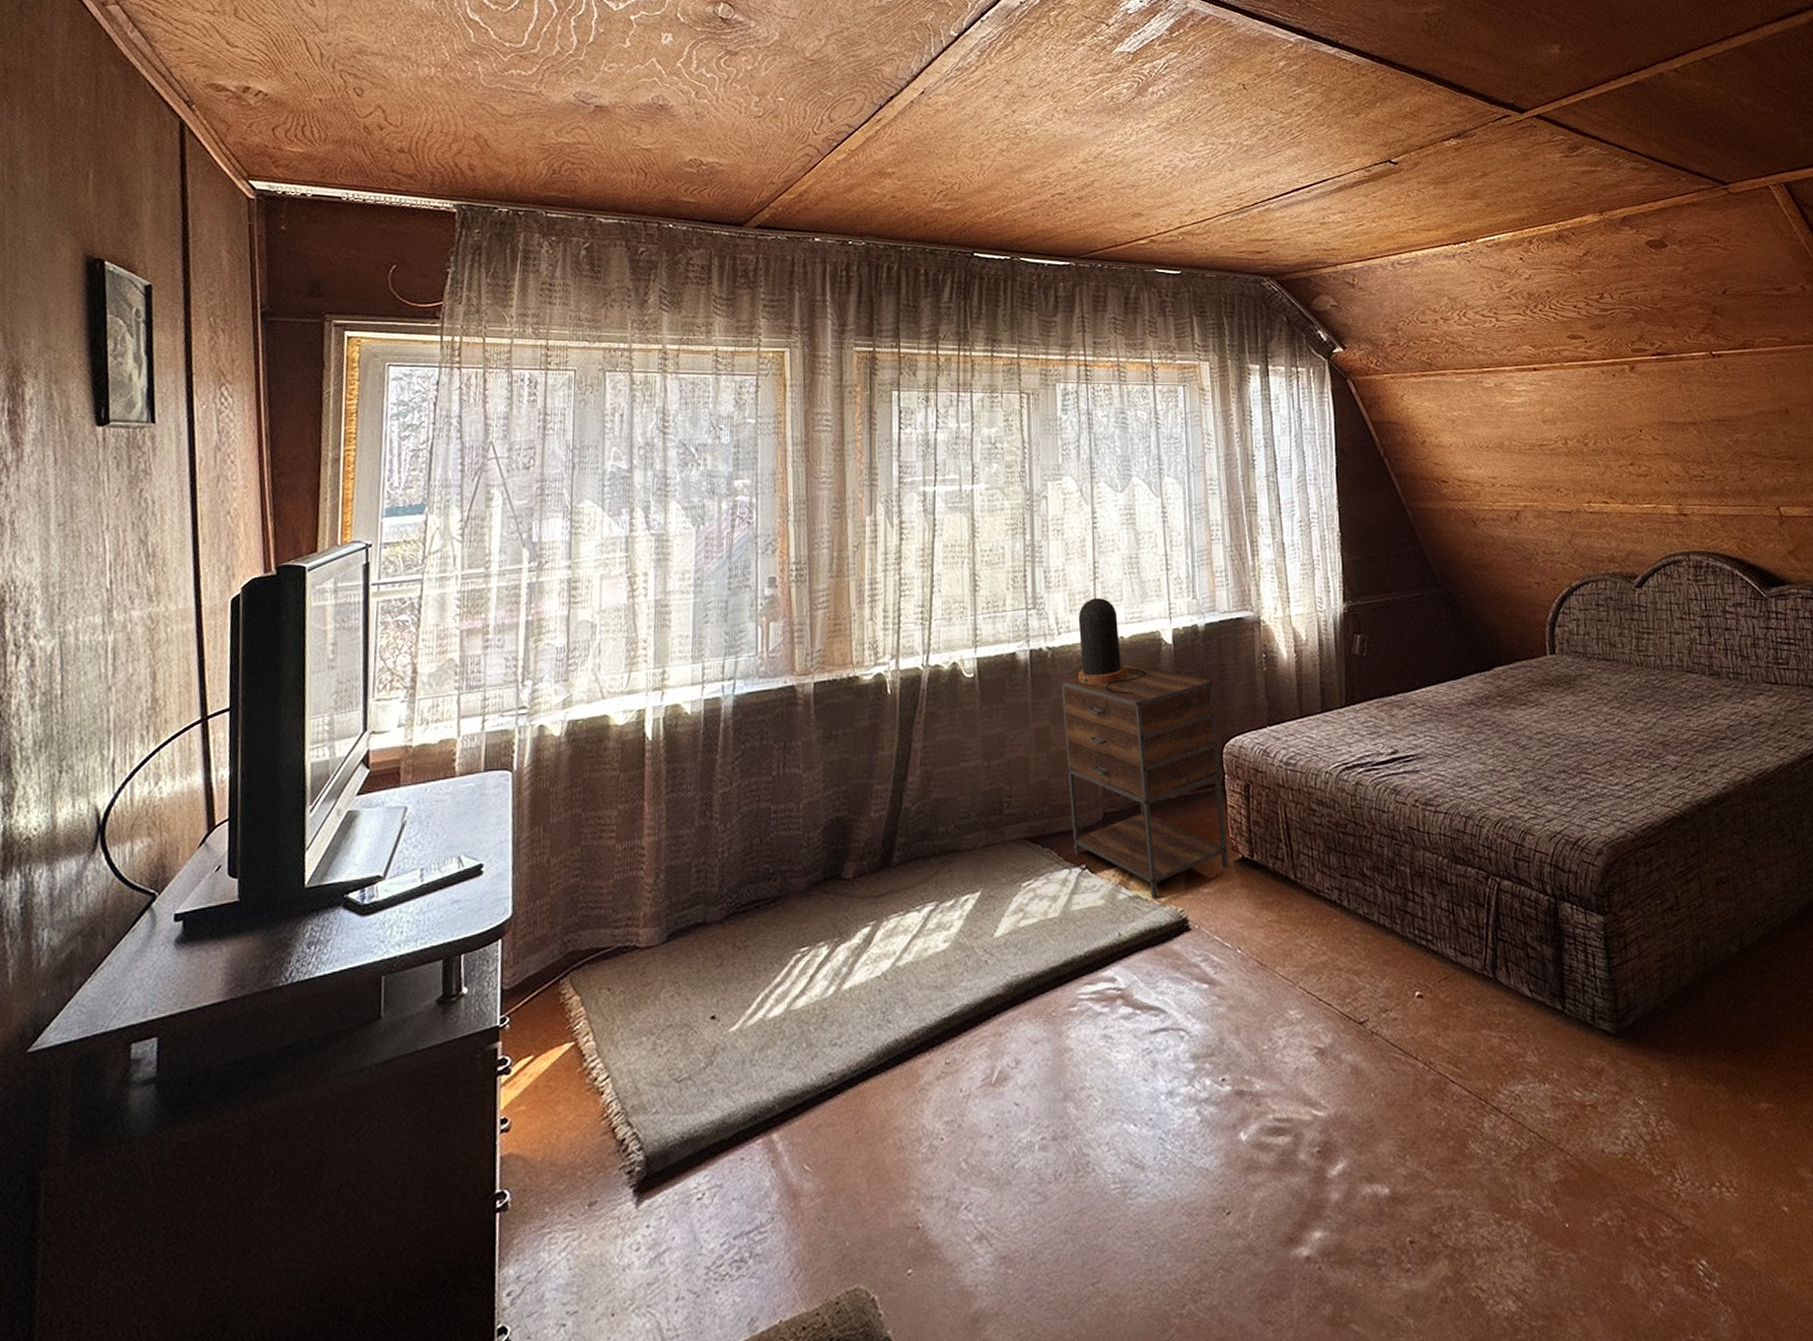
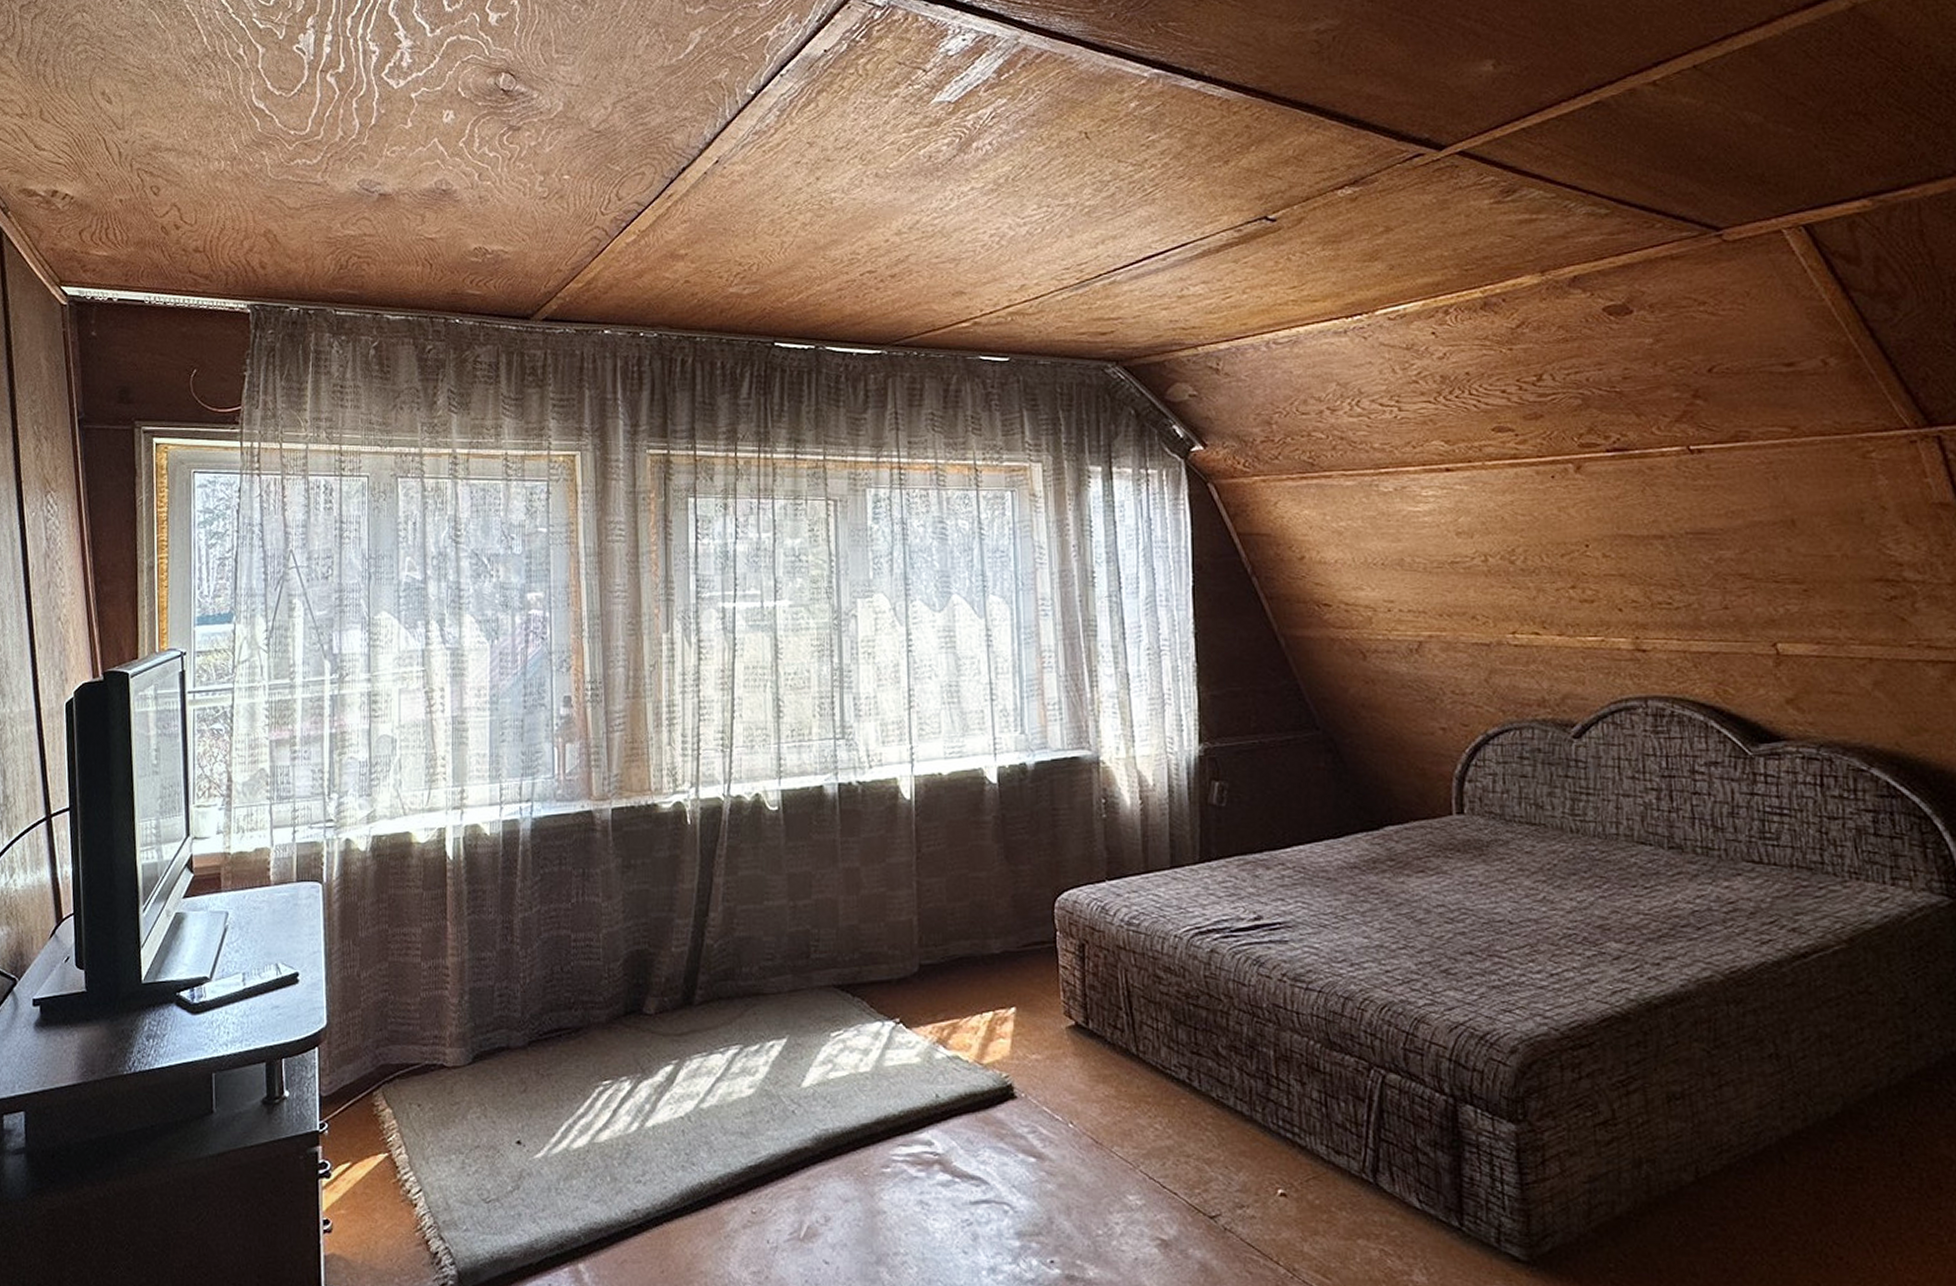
nightstand: present [1060,663,1228,900] -> none [872,802,1060,1062]
table lamp: present [1078,597,1147,695] -> none [891,728,968,837]

